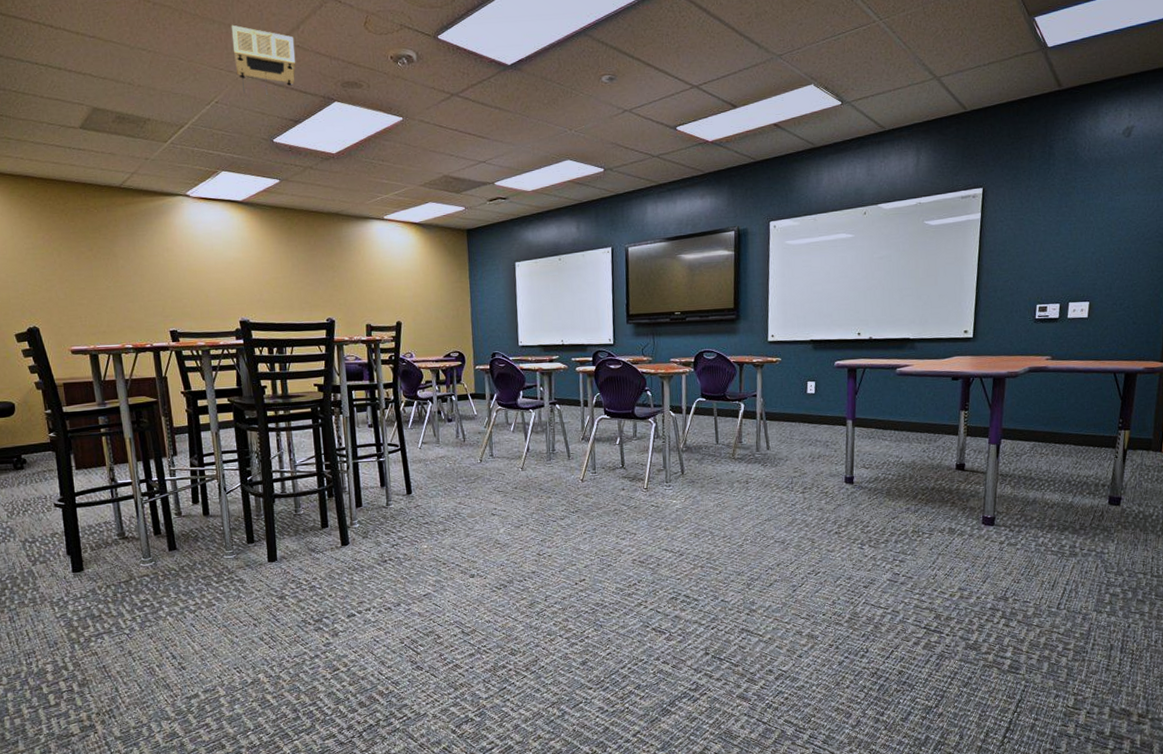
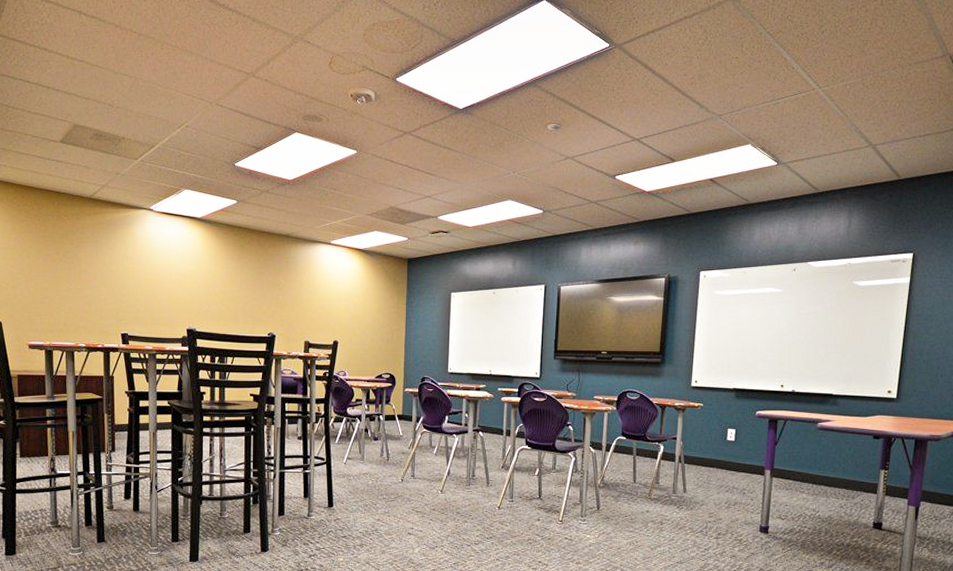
projector: present [231,24,296,95] -> none [207,57,264,122]

